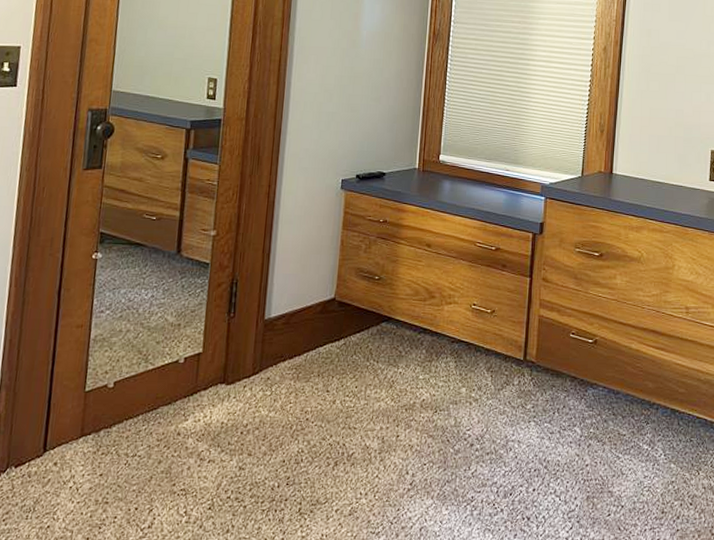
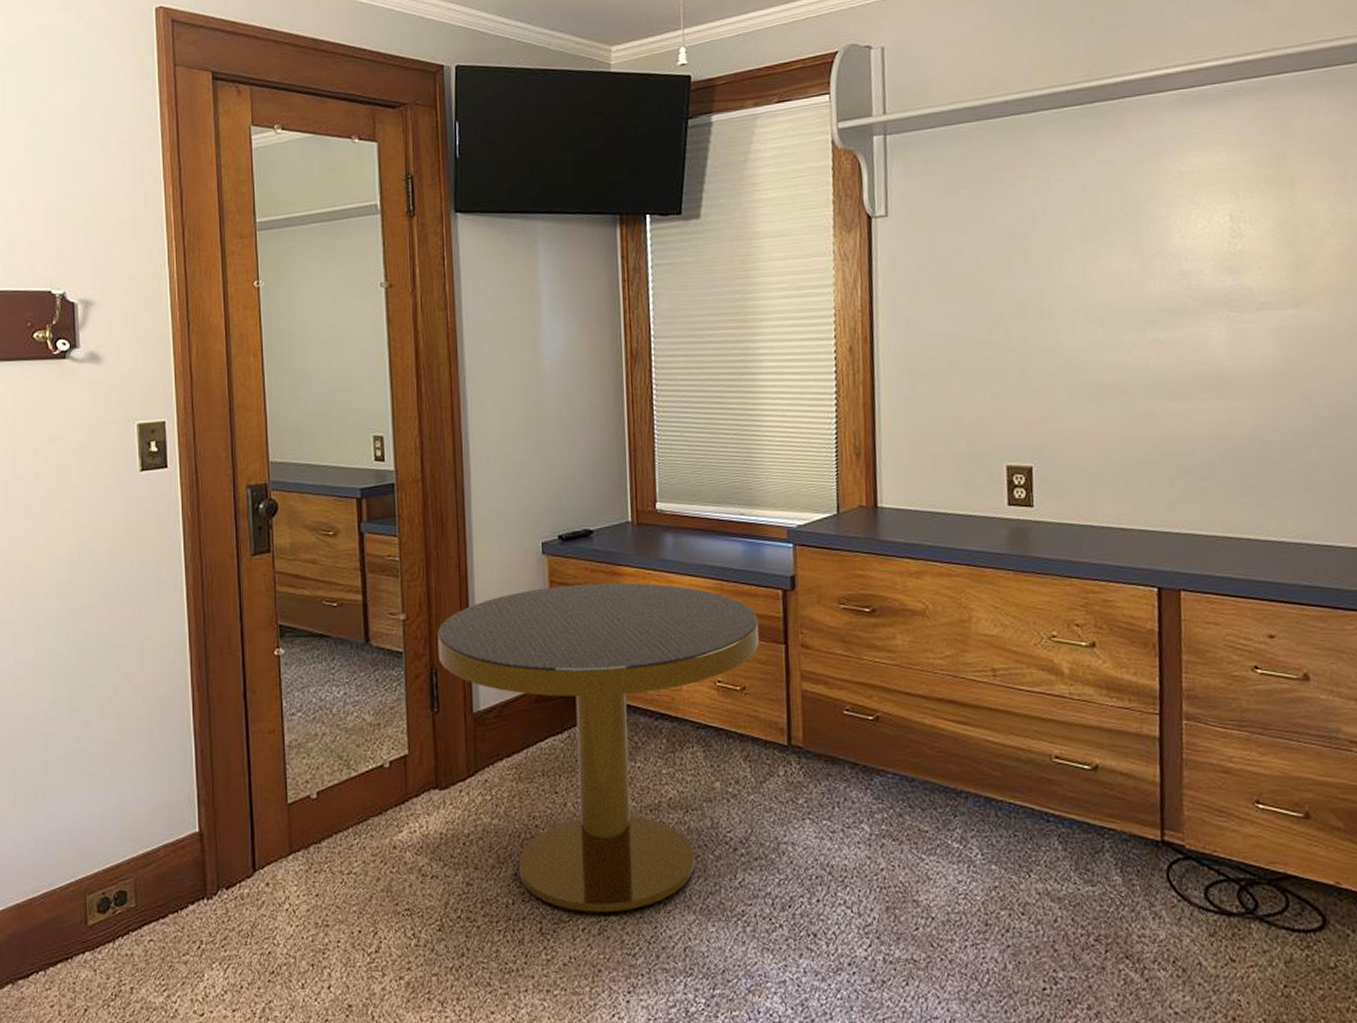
side table: none [240,216,512,496] -> present [437,582,760,912]

